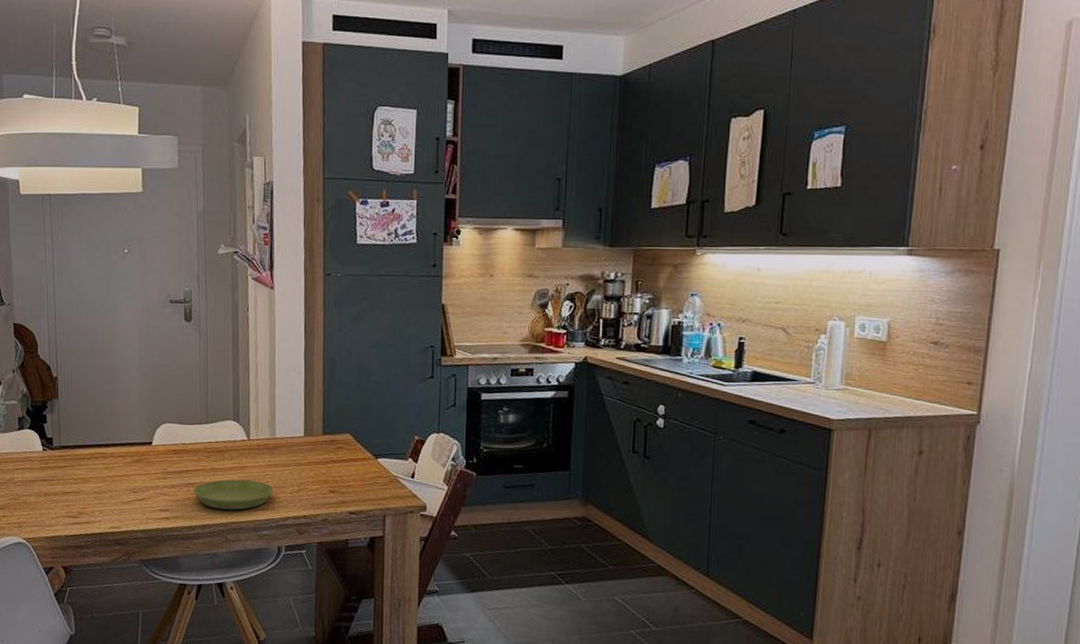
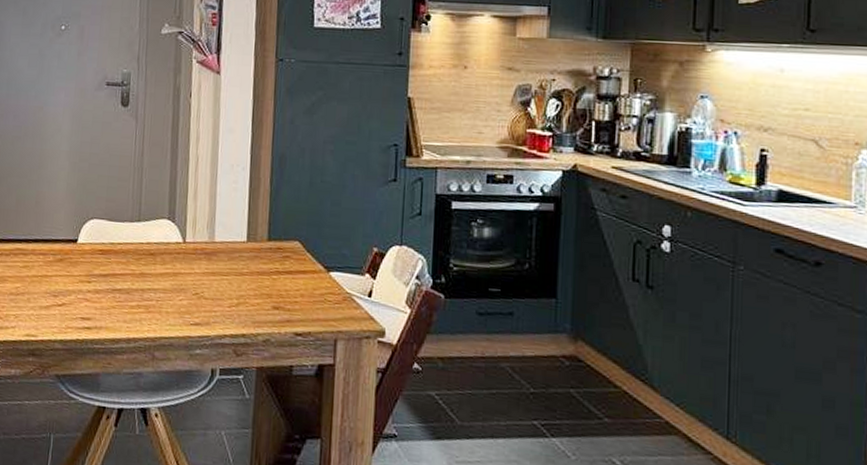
saucer: present [193,479,273,510] -> none [119,286,210,324]

